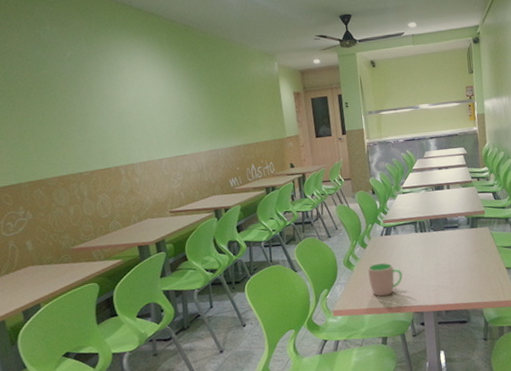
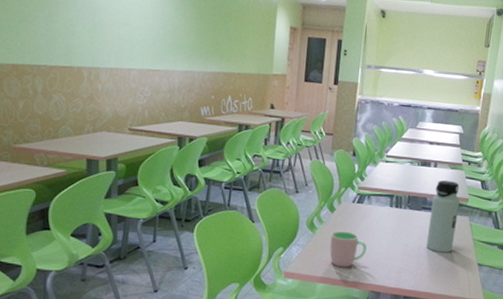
water bottle: none [452,198,480,265] -> present [426,180,460,253]

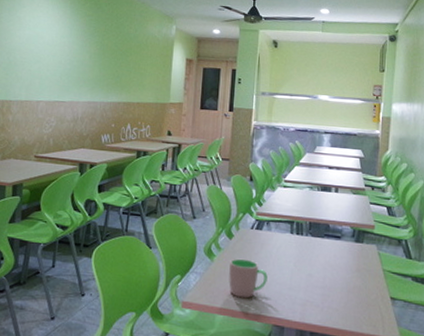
water bottle: present [426,180,460,253] -> none [331,206,365,285]

